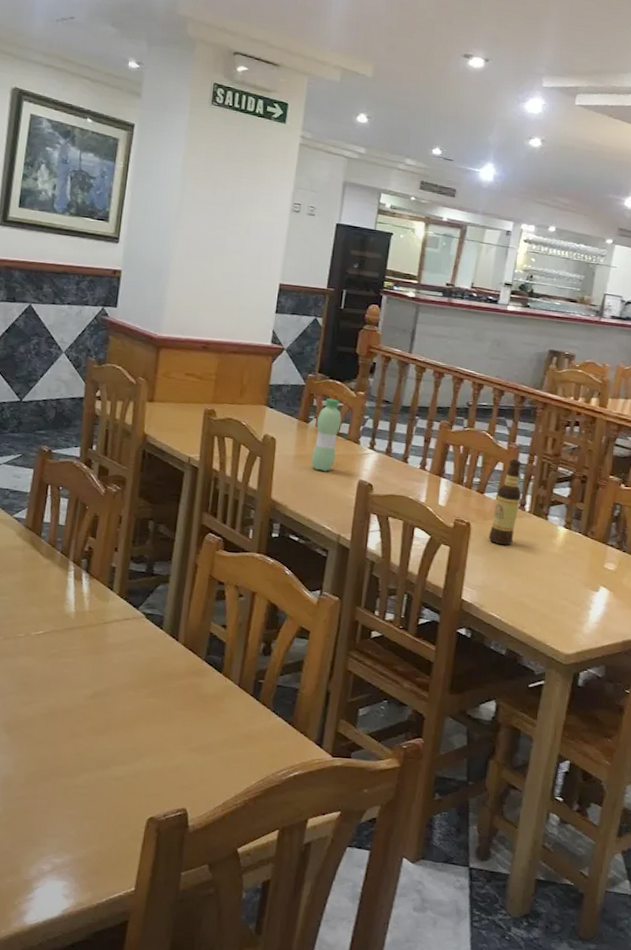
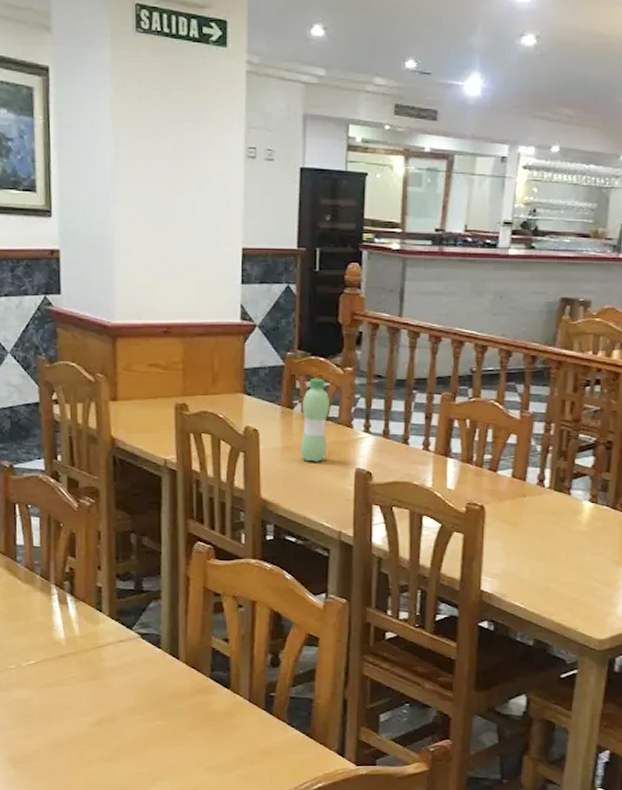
bottle: present [488,459,522,546] -> none [506,430,540,527]

